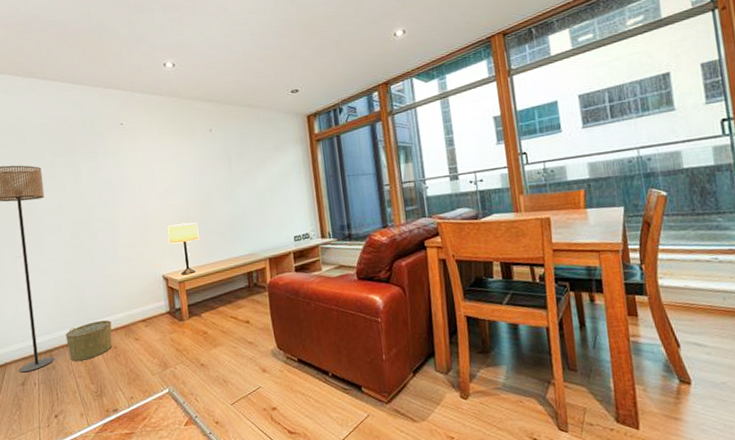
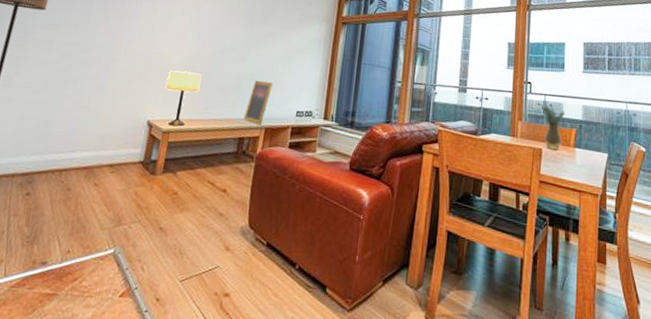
basket: present [65,320,113,361] -> none [11,154,74,197]
picture frame: none [246,215,265,257] -> present [243,80,273,125]
vase: none [542,172,571,216] -> present [541,105,565,151]

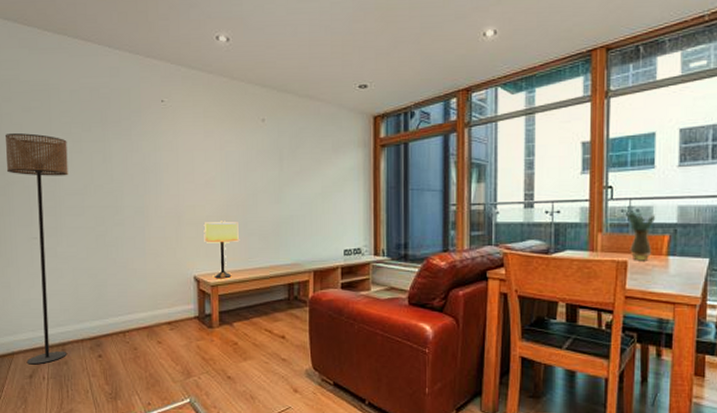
picture frame: present [243,80,273,125] -> none [289,221,314,269]

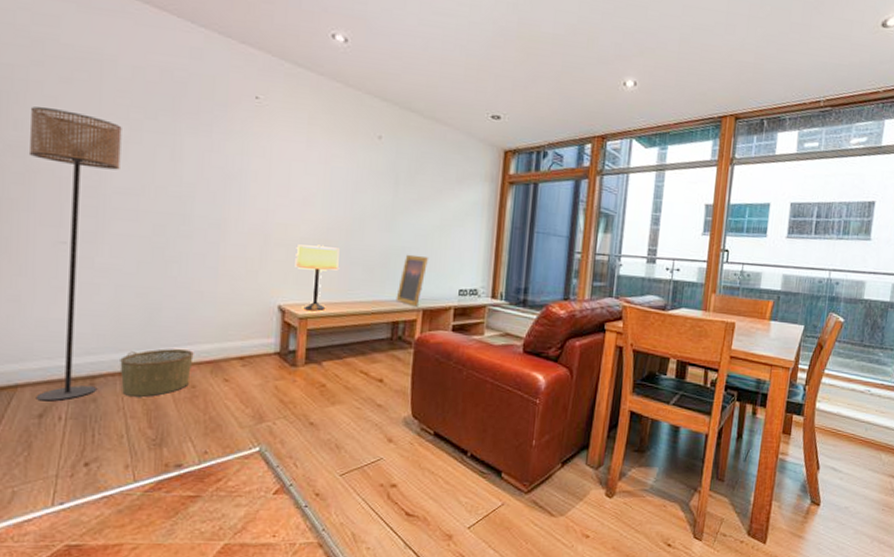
basket: none [81,318,134,359] -> present [120,348,194,397]
picture frame: none [289,221,314,269] -> present [395,254,428,307]
vase: present [626,211,656,261] -> none [738,275,764,324]

